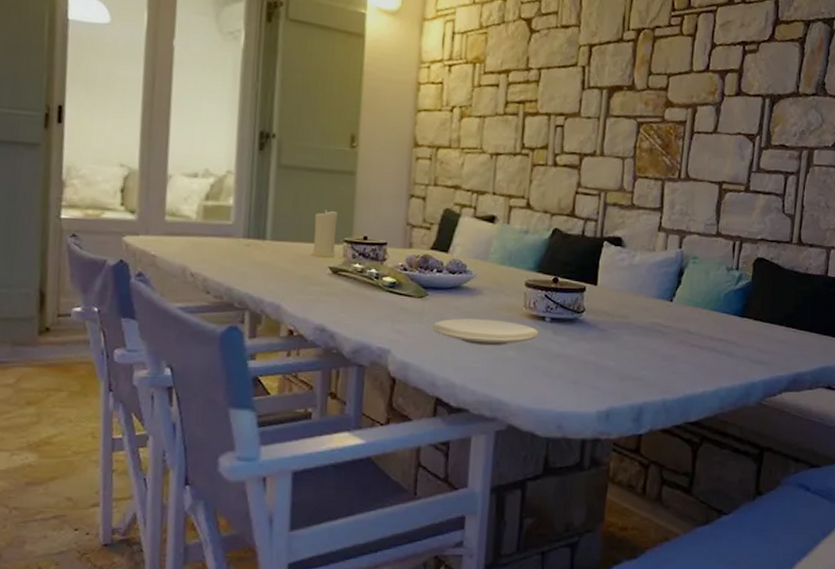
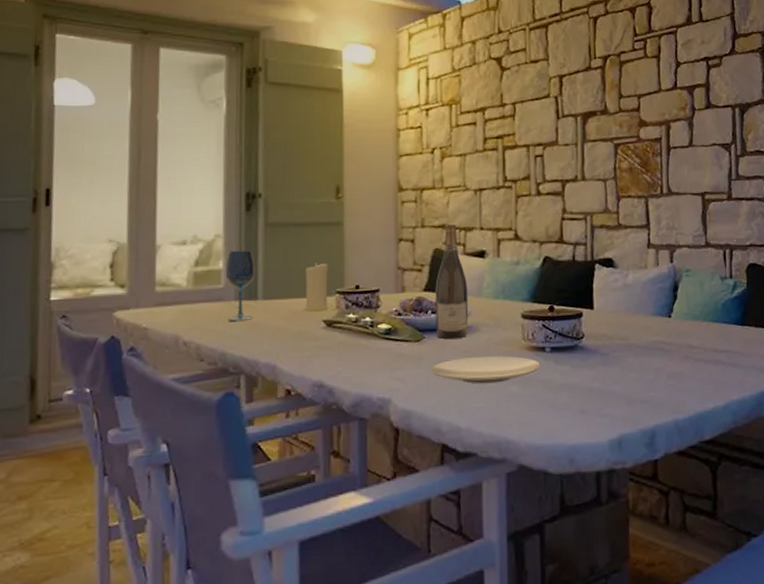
wineglass: none [235,188,266,260] -> present [225,250,255,322]
wine bottle: none [439,186,475,299] -> present [435,225,469,339]

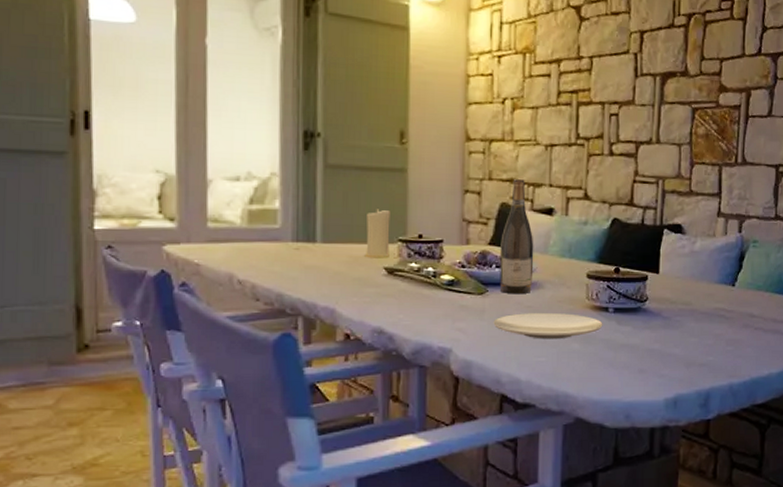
wineglass: present [225,250,255,322] -> none [282,190,314,264]

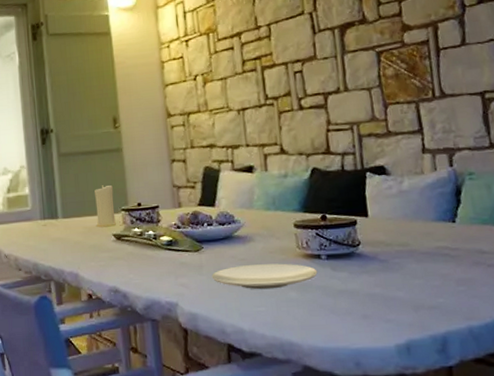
wine bottle: present [499,179,534,293] -> none [208,143,243,249]

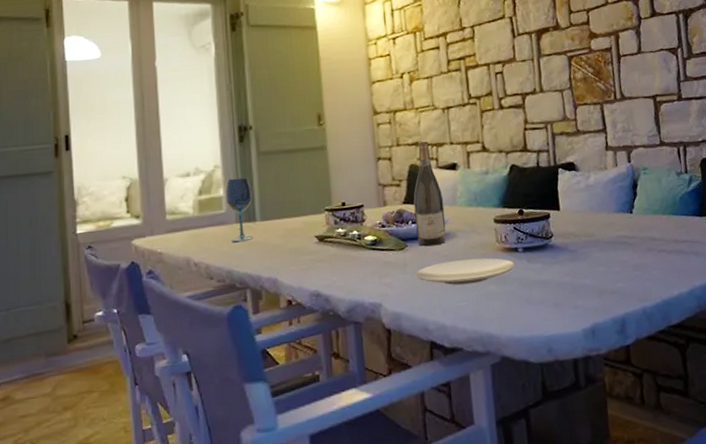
wineglass: none [30,177,56,238] -> present [225,177,253,243]
candle: present [94,185,116,228] -> none [296,185,319,230]
wine bottle: none [208,143,243,249] -> present [413,141,446,246]

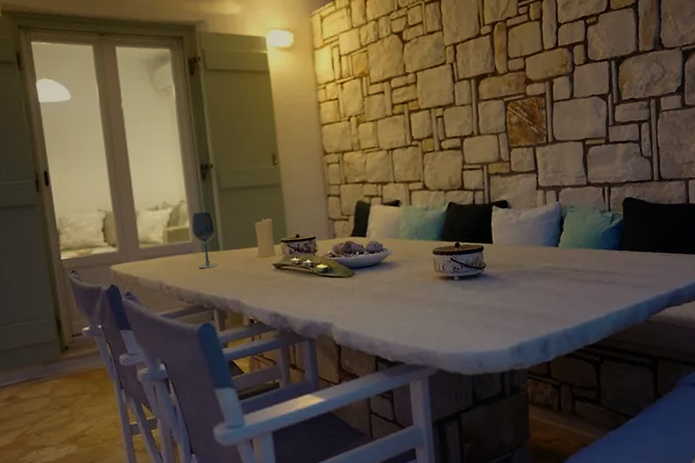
candle: none [296,185,319,230] -> present [255,218,276,258]
wine bottle: present [413,141,446,246] -> none [360,180,390,274]
plate: present [415,258,515,285] -> none [362,285,451,308]

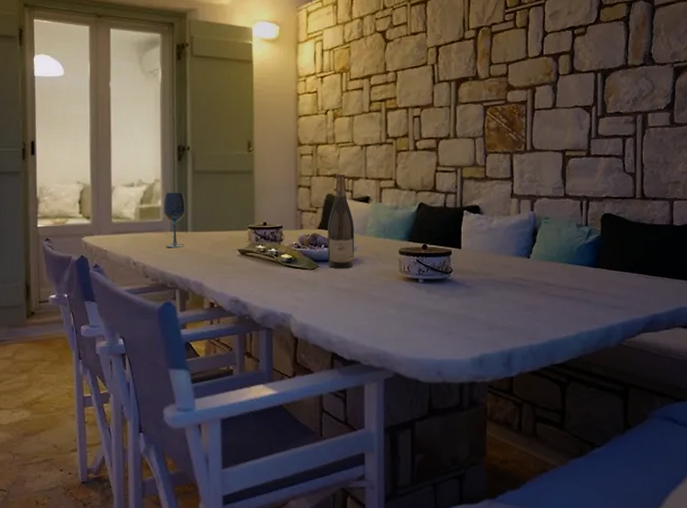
candle: present [255,218,276,258] -> none [222,203,242,242]
wine bottle: none [360,180,390,274] -> present [327,174,355,268]

